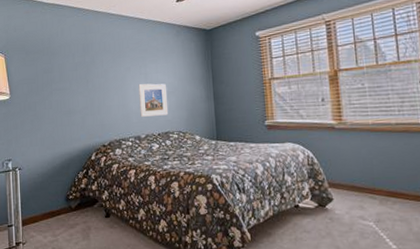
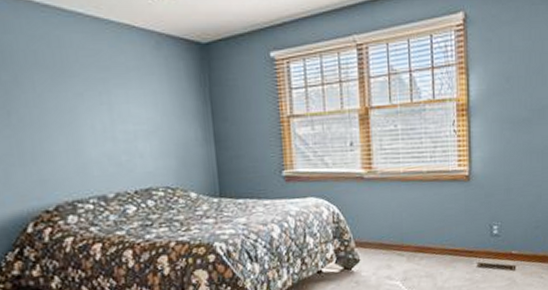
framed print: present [138,83,169,117] -> none [98,118,149,168]

